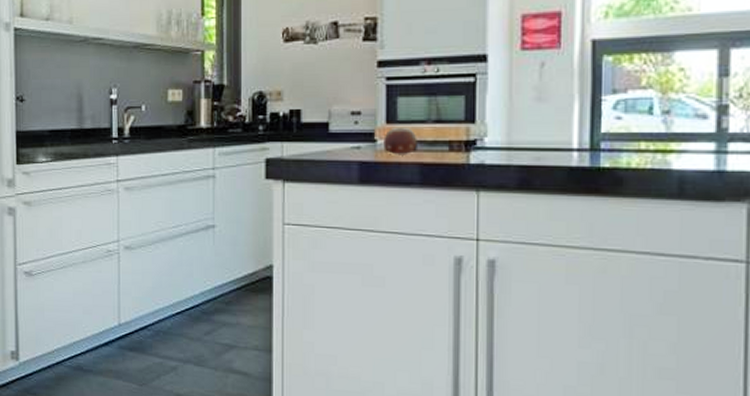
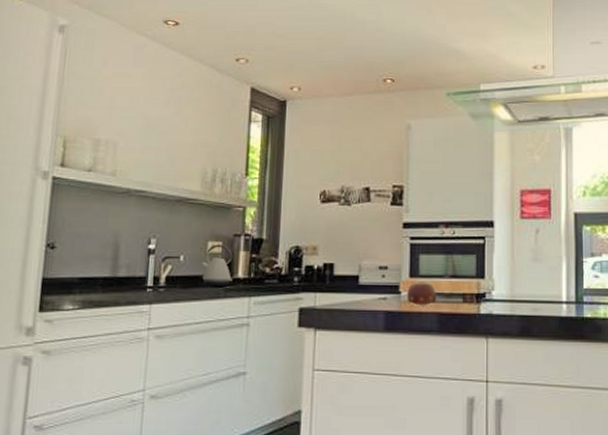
kettle: none [162,92,195,137] -> present [201,244,233,287]

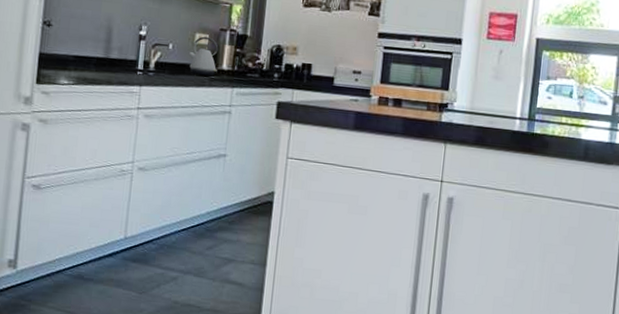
fruit: present [407,280,436,306] -> none [376,87,404,110]

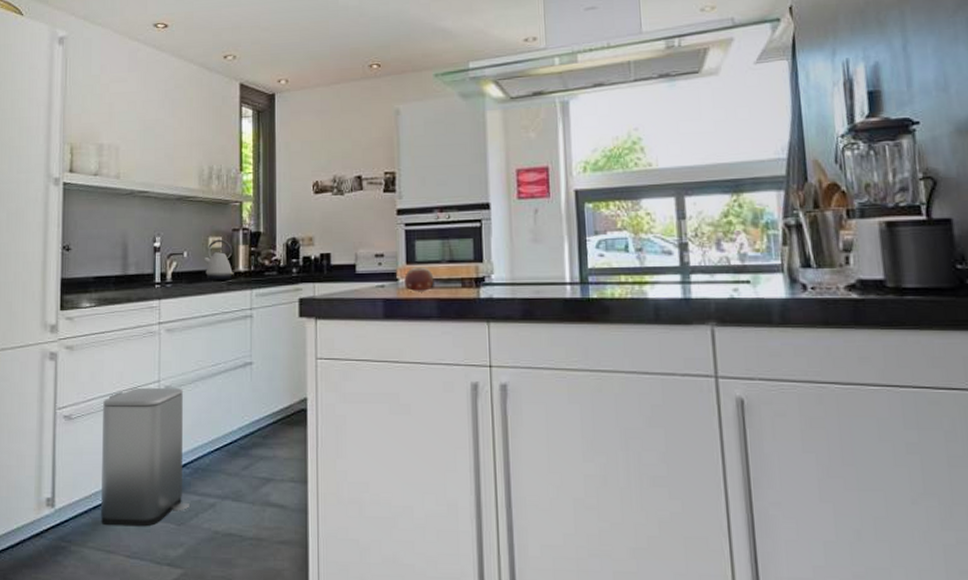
pedal bin: none [63,166,156,293] -> present [101,387,191,527]
fruit: none [376,87,404,110] -> present [404,266,434,292]

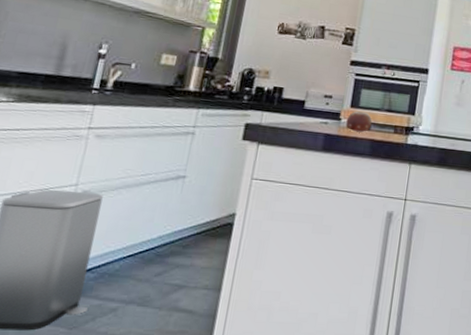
kettle: present [203,239,234,281] -> none [152,57,187,97]

